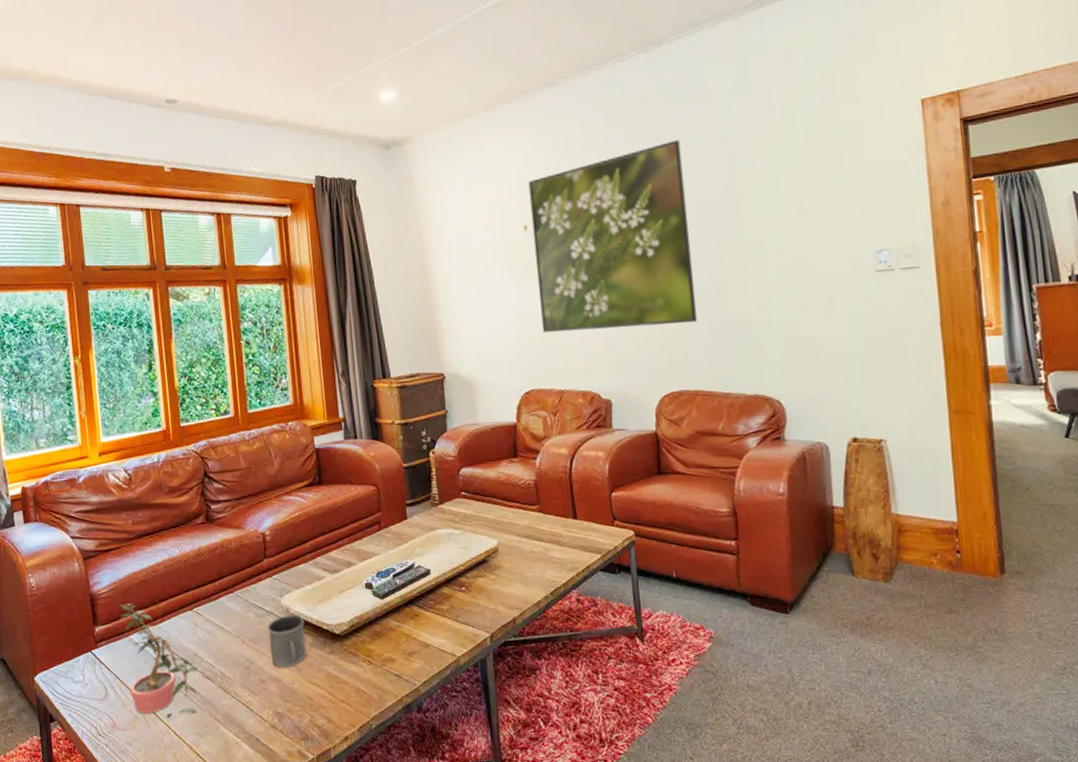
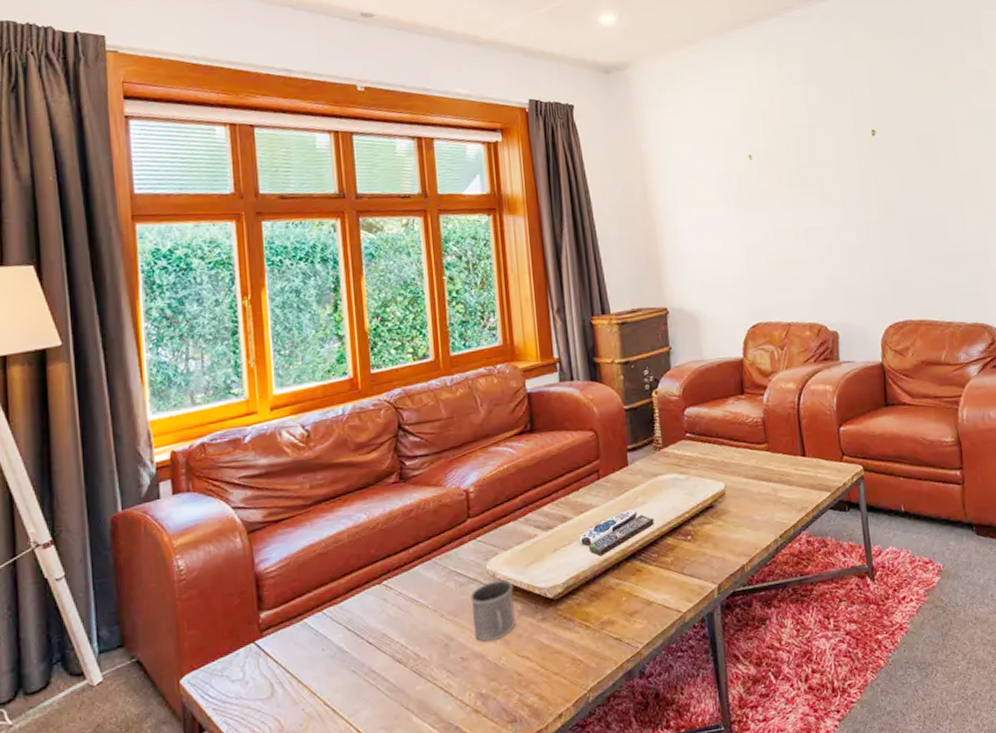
potted plant: present [118,603,197,717] -> none [289,581,386,713]
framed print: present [528,139,698,333] -> none [752,73,920,264]

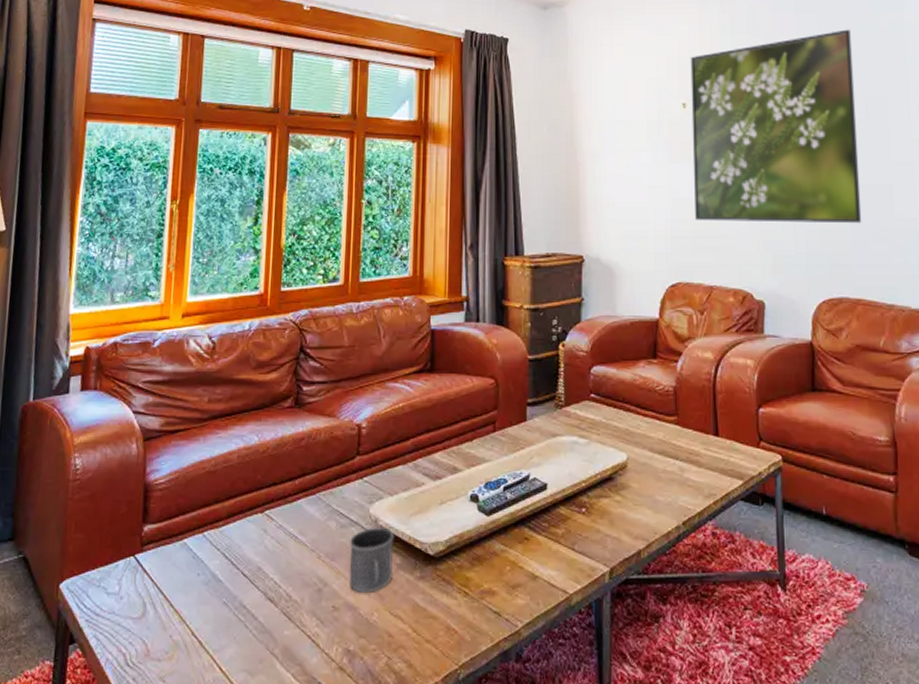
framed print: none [752,73,920,264] -> present [690,29,862,224]

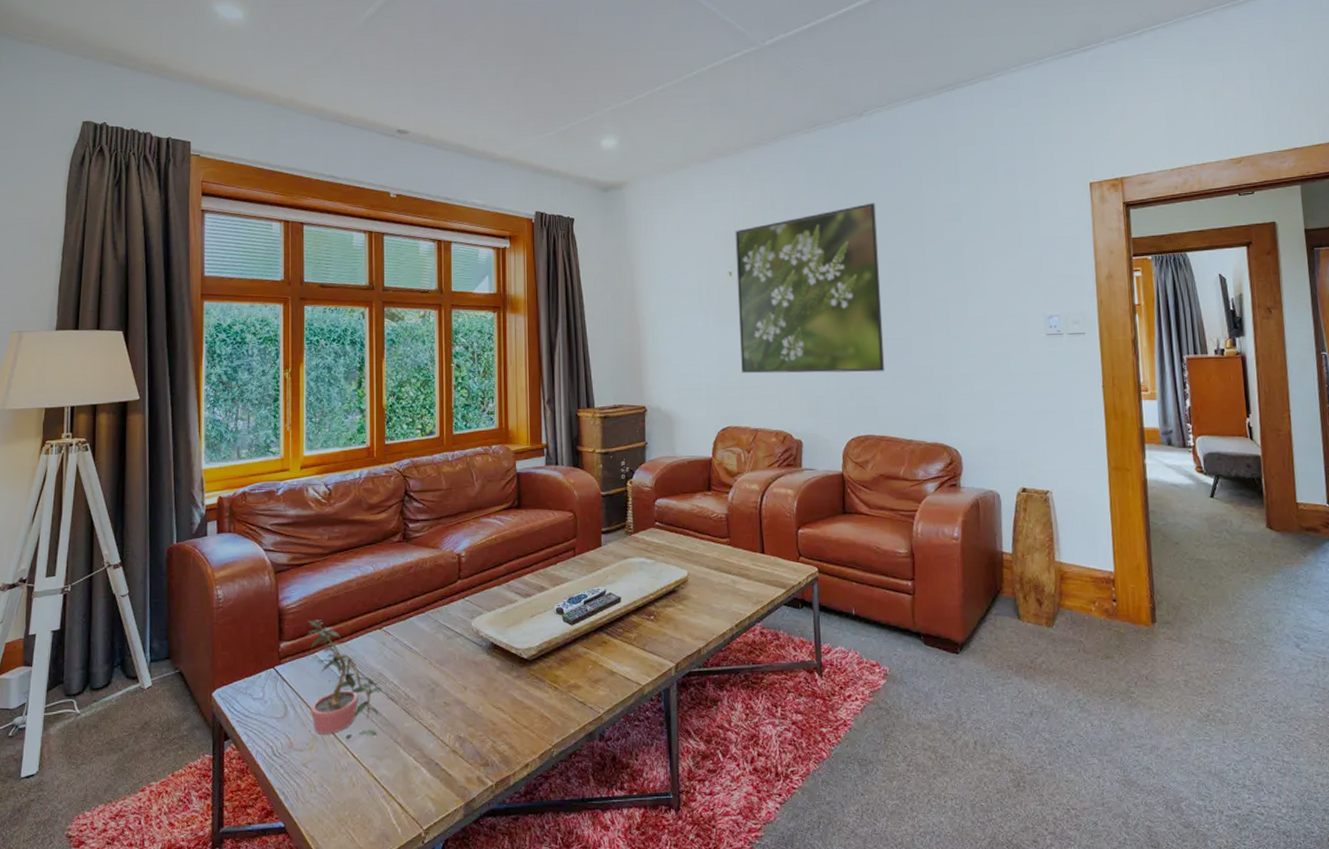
potted plant: none [173,499,259,647] -> present [305,620,382,739]
mug: present [349,528,395,592] -> none [456,638,494,690]

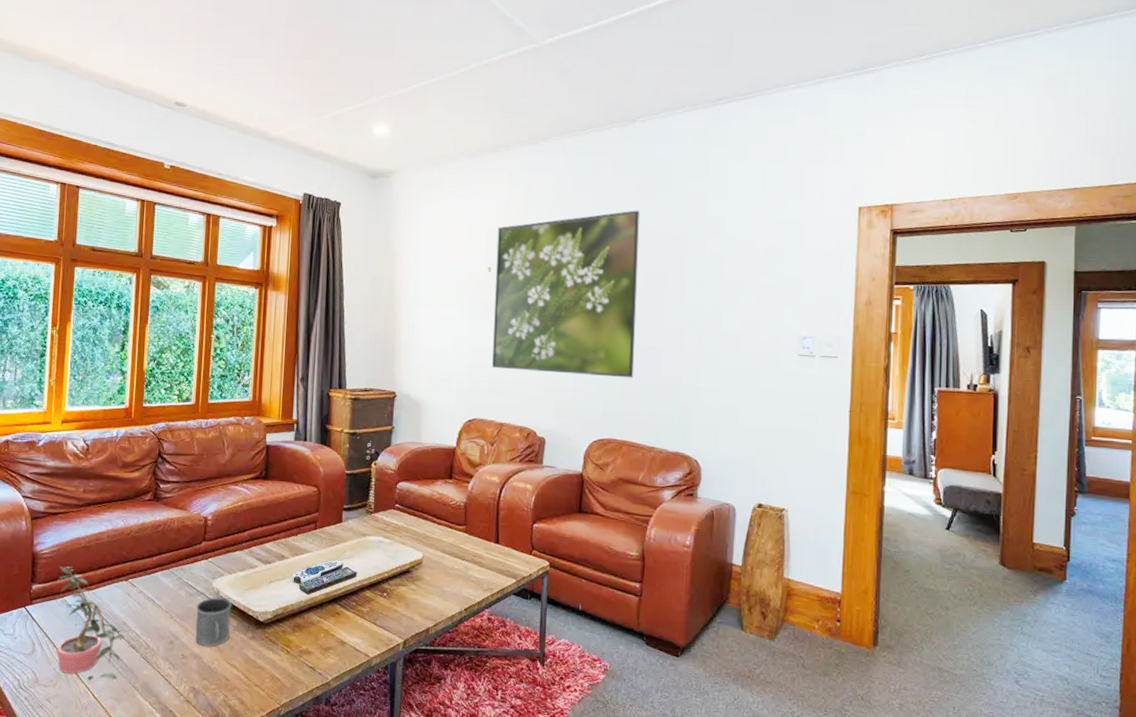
mug: none [456,638,494,690] -> present [196,598,232,646]

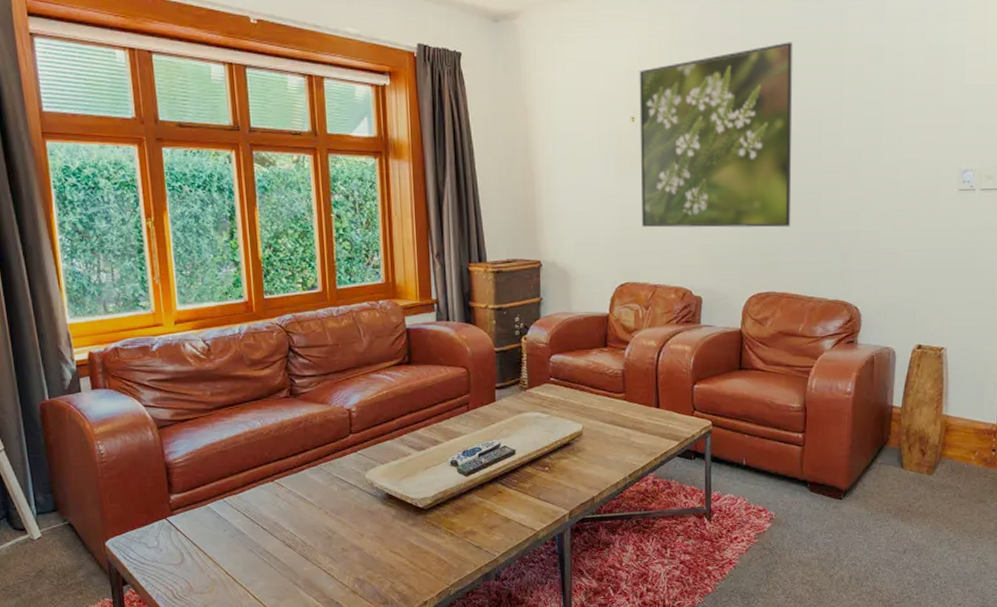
potted plant: present [55,566,124,680] -> none [195,473,278,582]
mug: present [196,598,232,646] -> none [351,489,389,537]

